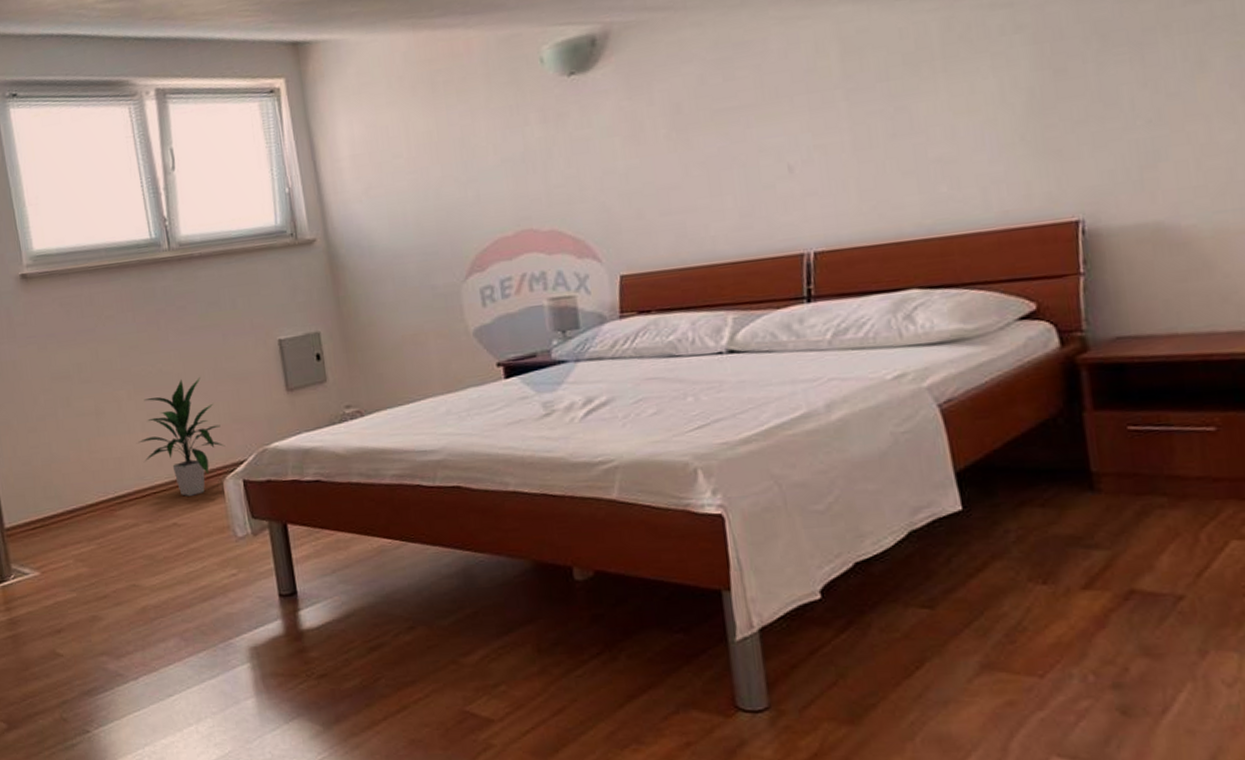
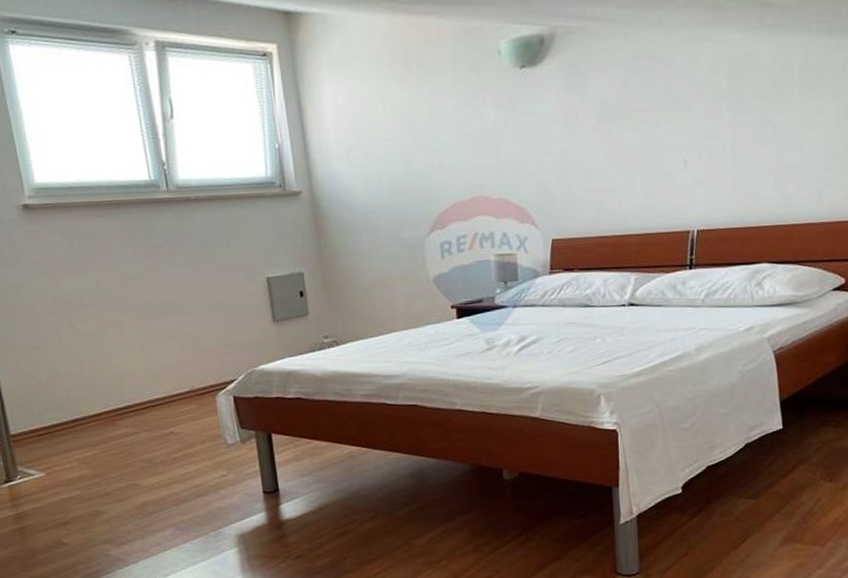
indoor plant: present [138,377,226,496] -> none [138,307,218,409]

